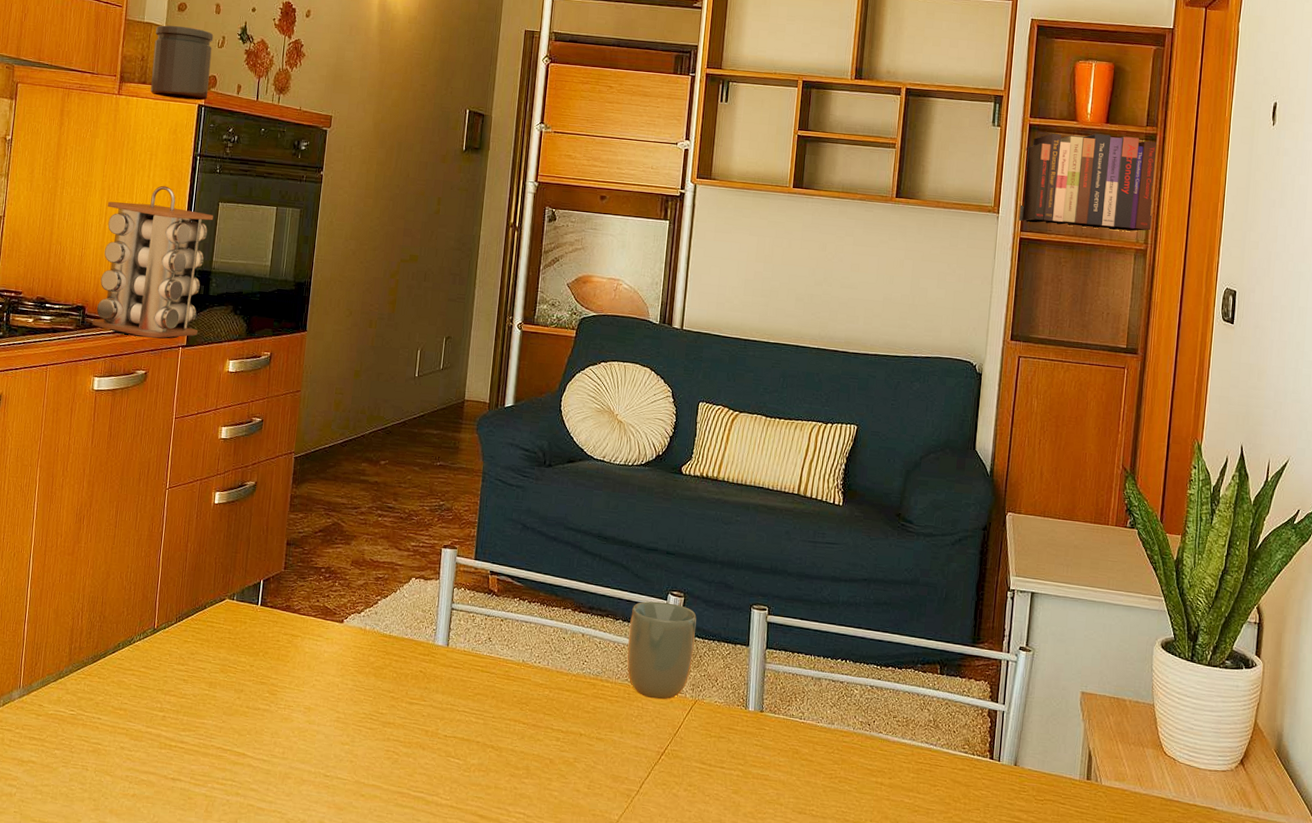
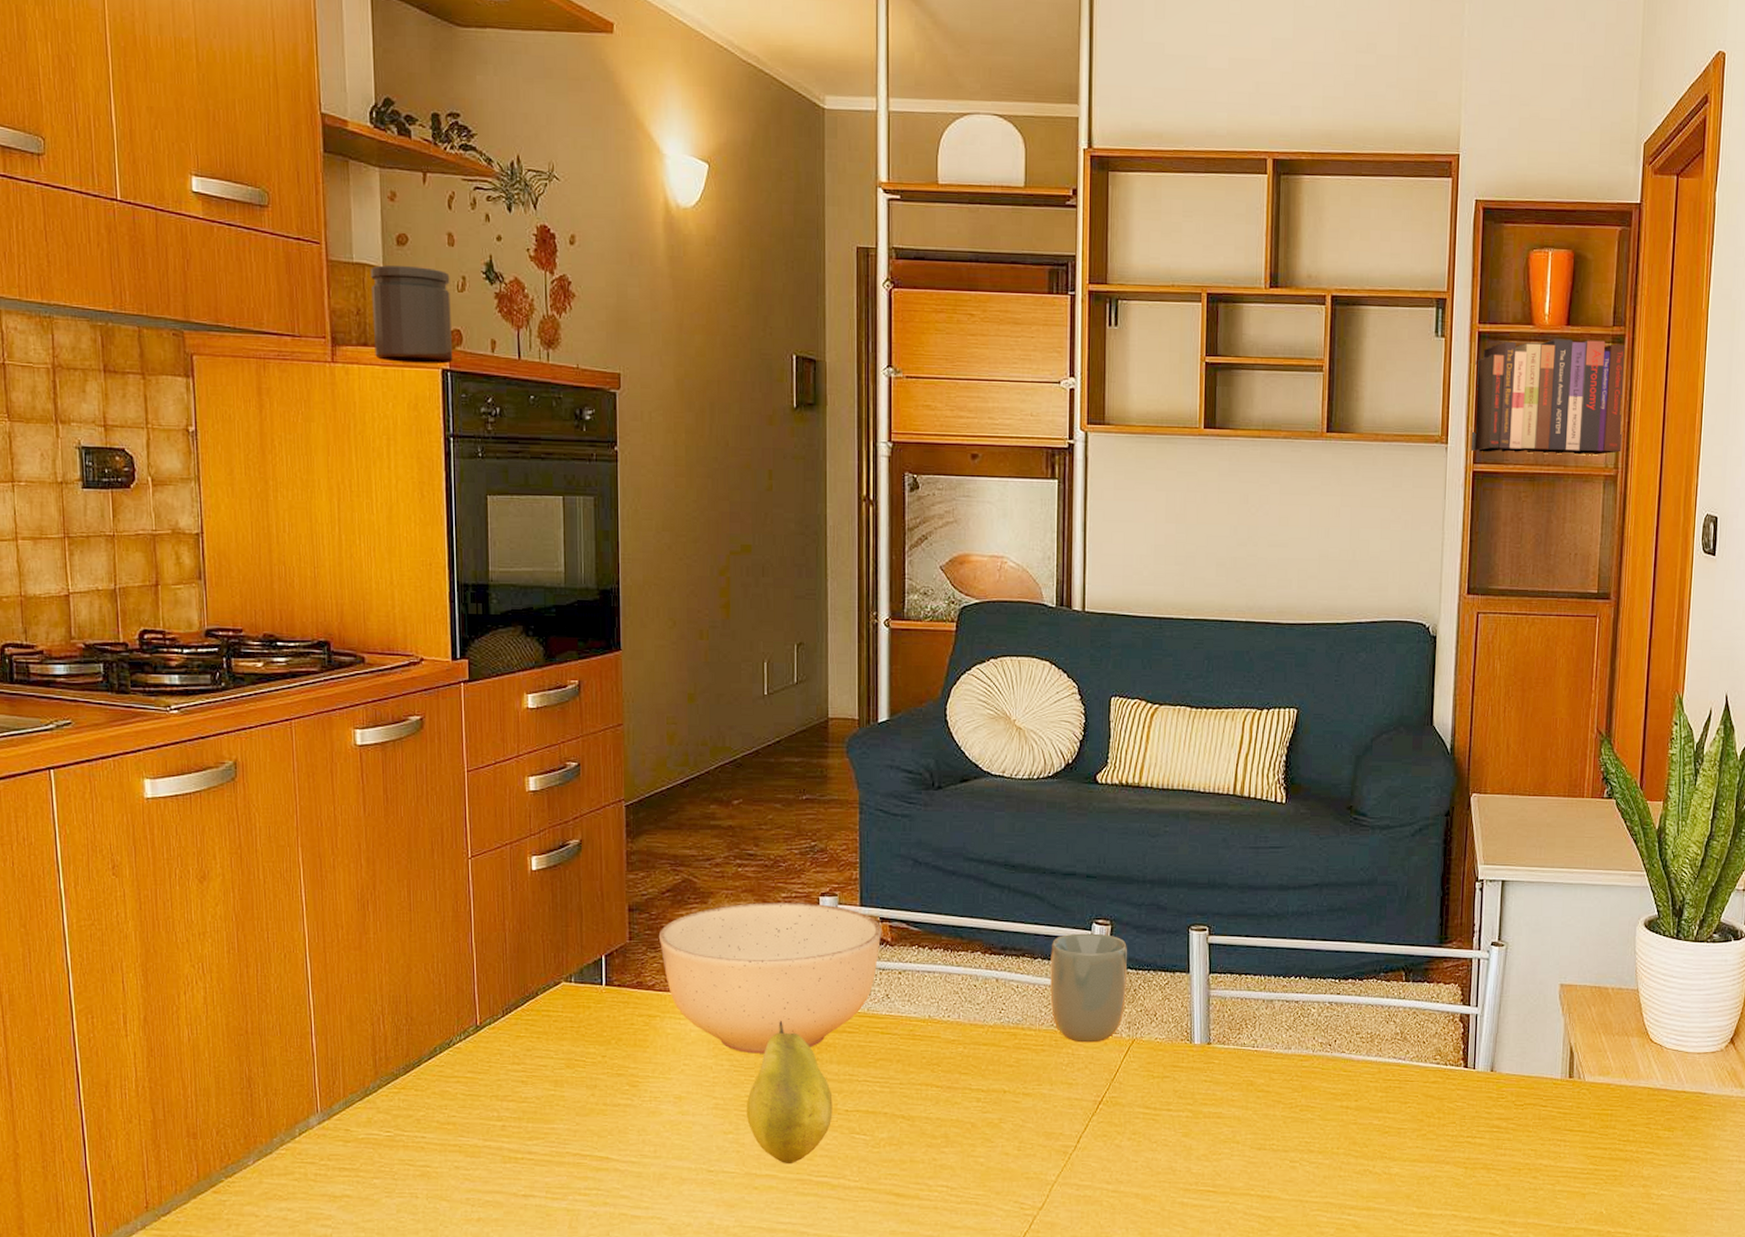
spice rack: present [91,185,214,339] -> none [340,478,483,675]
bowl: none [308,548,491,678] -> present [658,903,882,1054]
fruit: none [361,651,435,778] -> present [746,1021,833,1164]

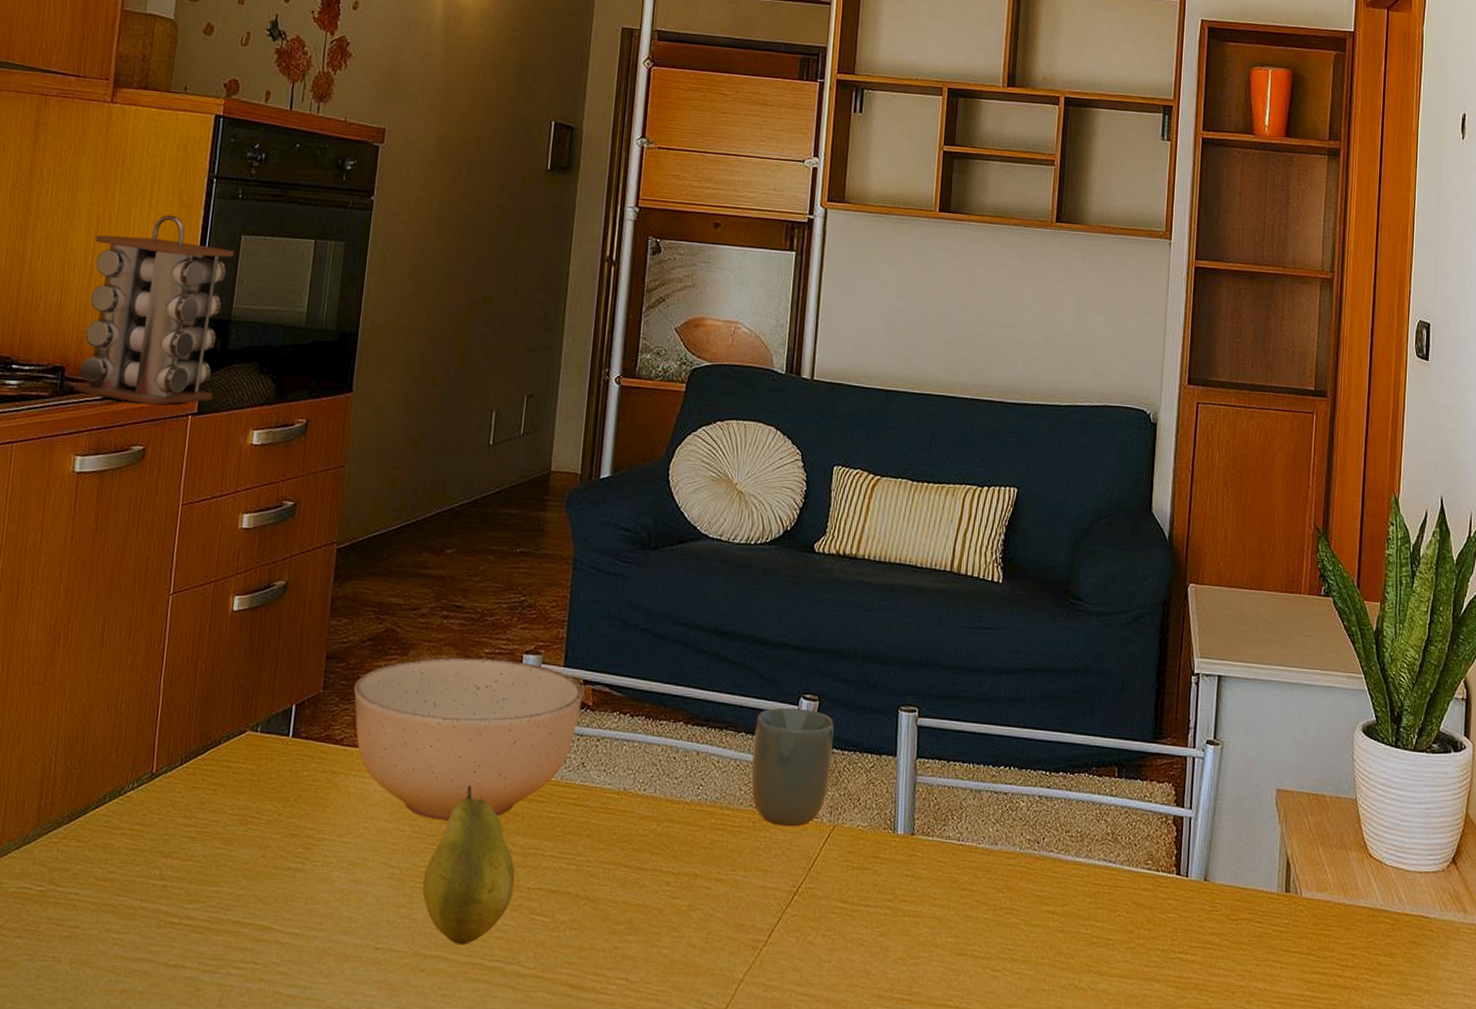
spice rack: none [340,478,483,675] -> present [73,214,234,406]
jar: present [370,265,453,364] -> none [153,17,236,110]
books: present [1470,338,1625,456] -> none [1193,148,1340,259]

